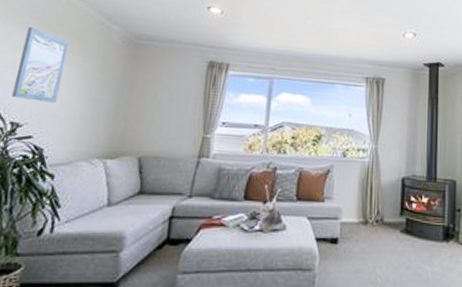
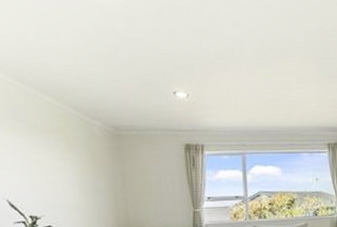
wall art: present [12,26,69,102] -> none [16,129,63,196]

